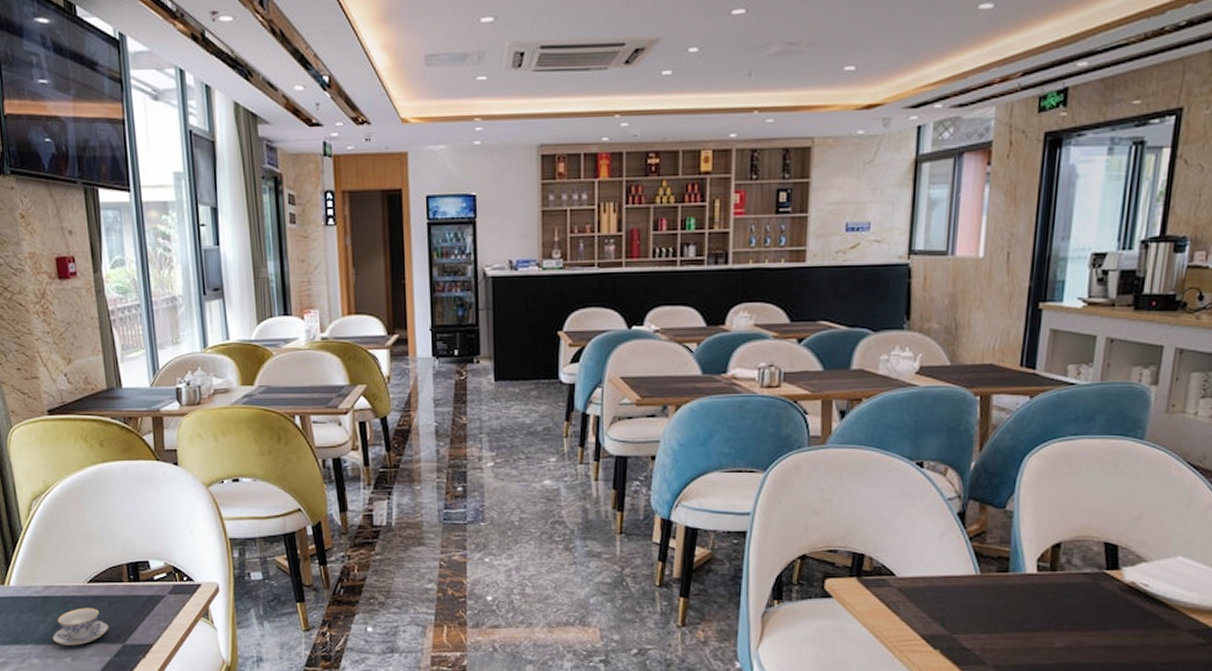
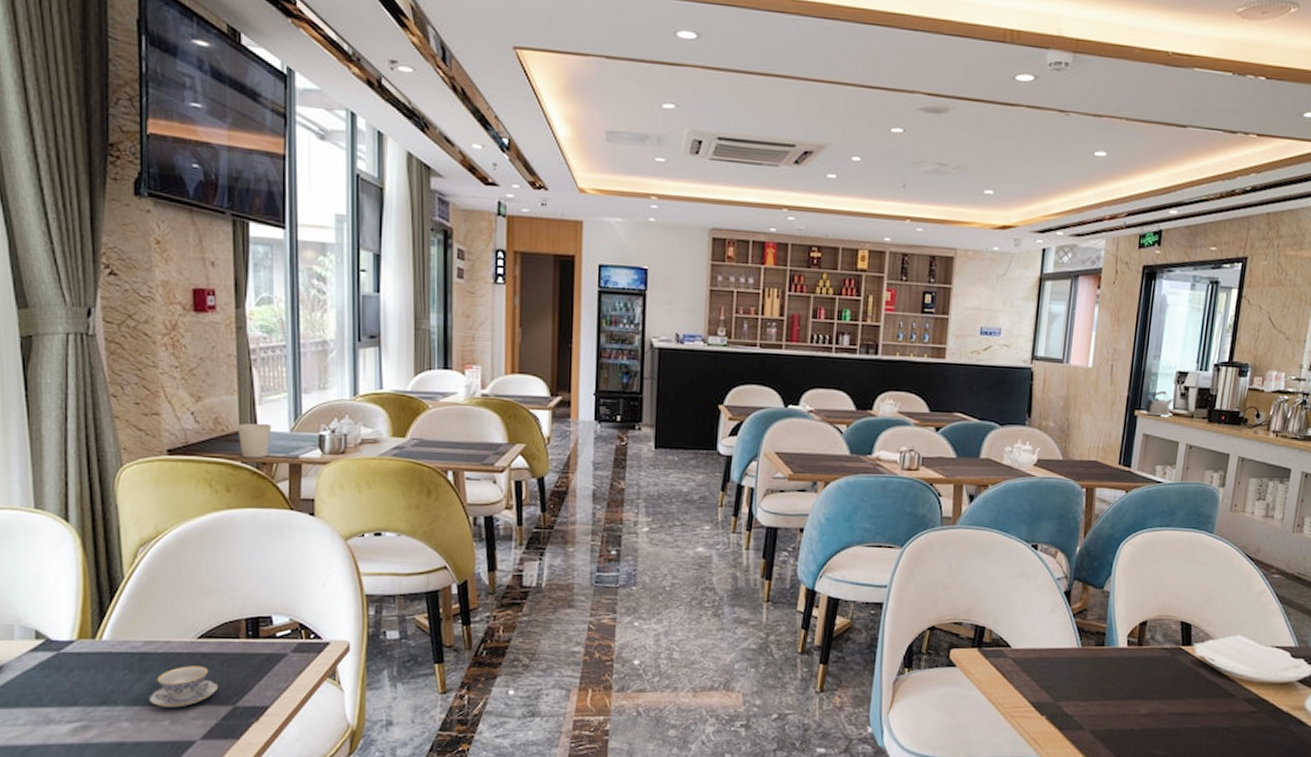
dixie cup: none [104,380,134,414] -> present [237,423,272,459]
kettle: none [1052,277,1088,308] -> present [1145,390,1173,417]

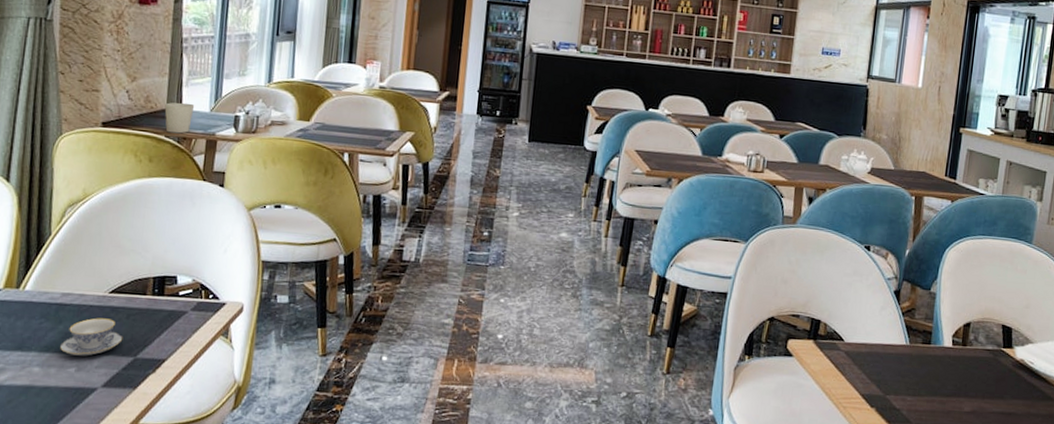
kettle: present [1145,390,1173,417] -> none [969,111,995,135]

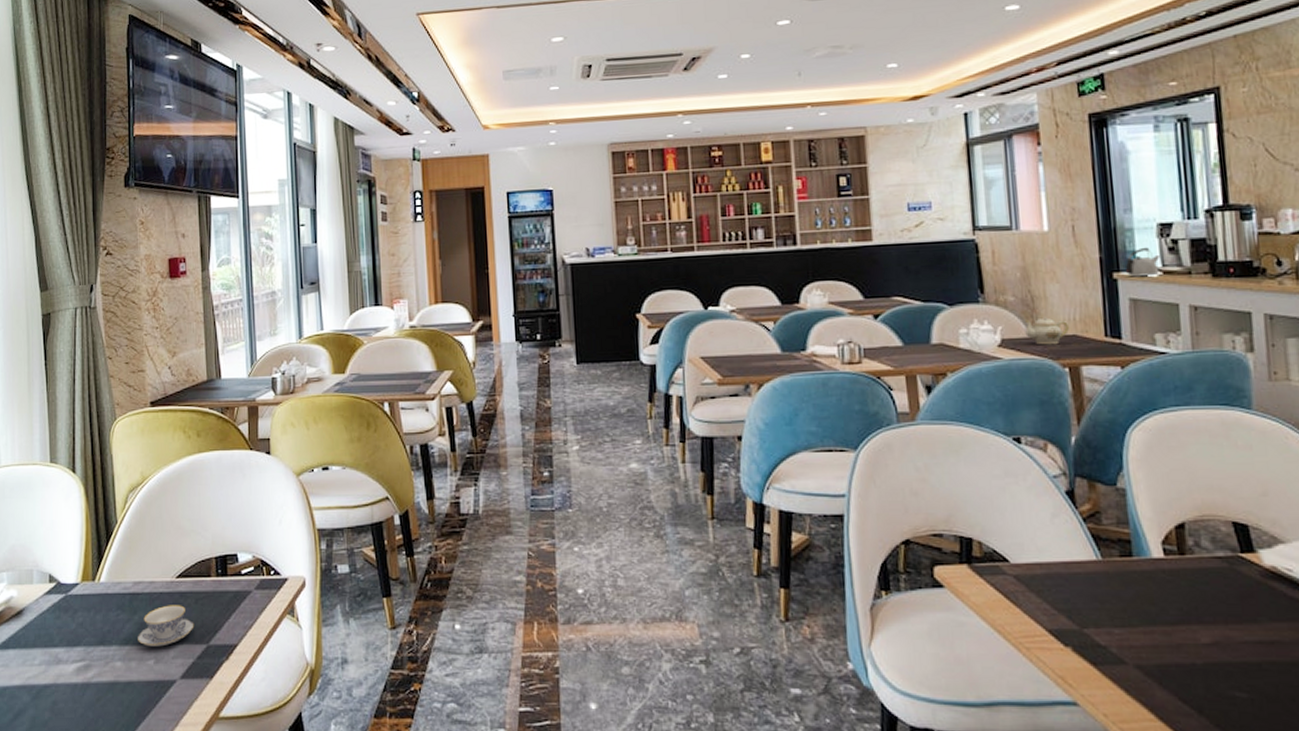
dixie cup: present [164,102,195,134] -> none [205,371,233,404]
teapot: none [889,155,921,178] -> present [1024,317,1069,345]
kettle: none [969,111,995,135] -> present [1125,247,1160,277]

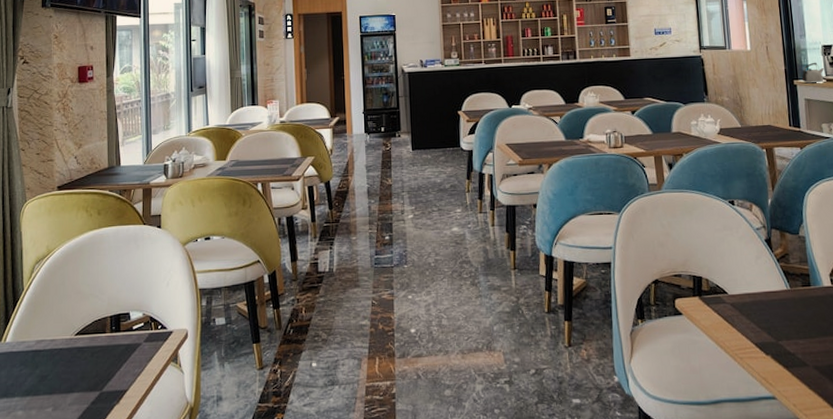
teacup: present [138,605,194,647] -> none [38,358,90,396]
teapot: present [1024,317,1069,345] -> none [735,112,765,133]

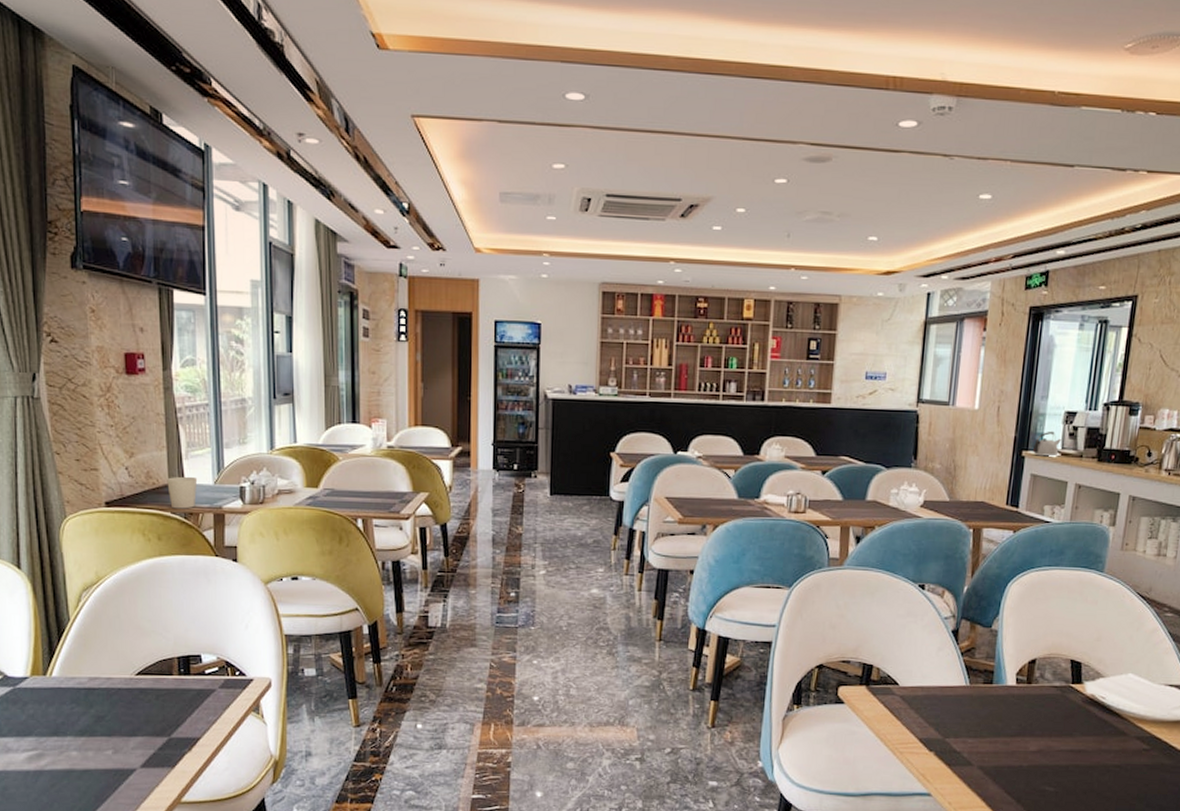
dixie cup: none [107,159,131,187] -> present [167,476,198,509]

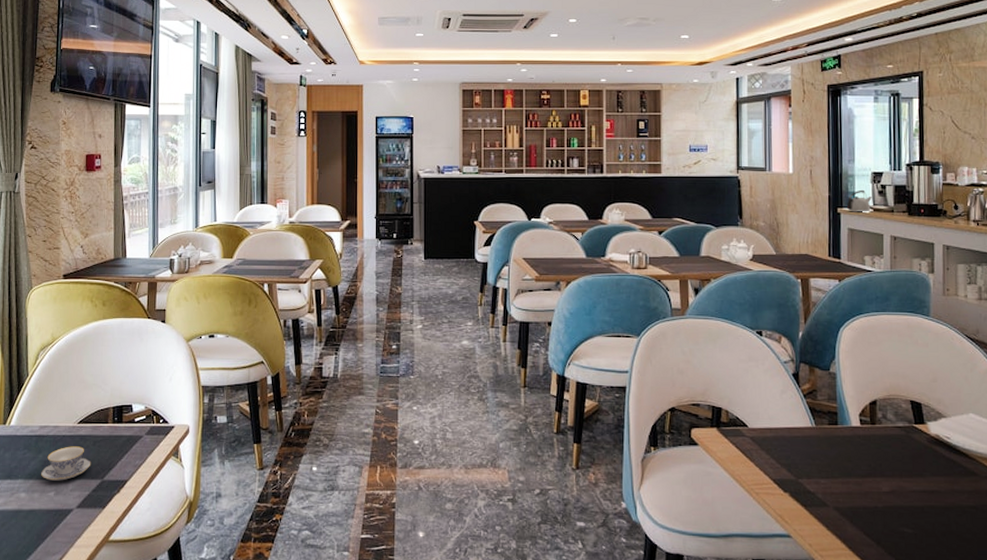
teacup: none [94,700,155,739] -> present [41,446,92,481]
dixie cup: present [167,476,198,509] -> none [112,252,137,279]

